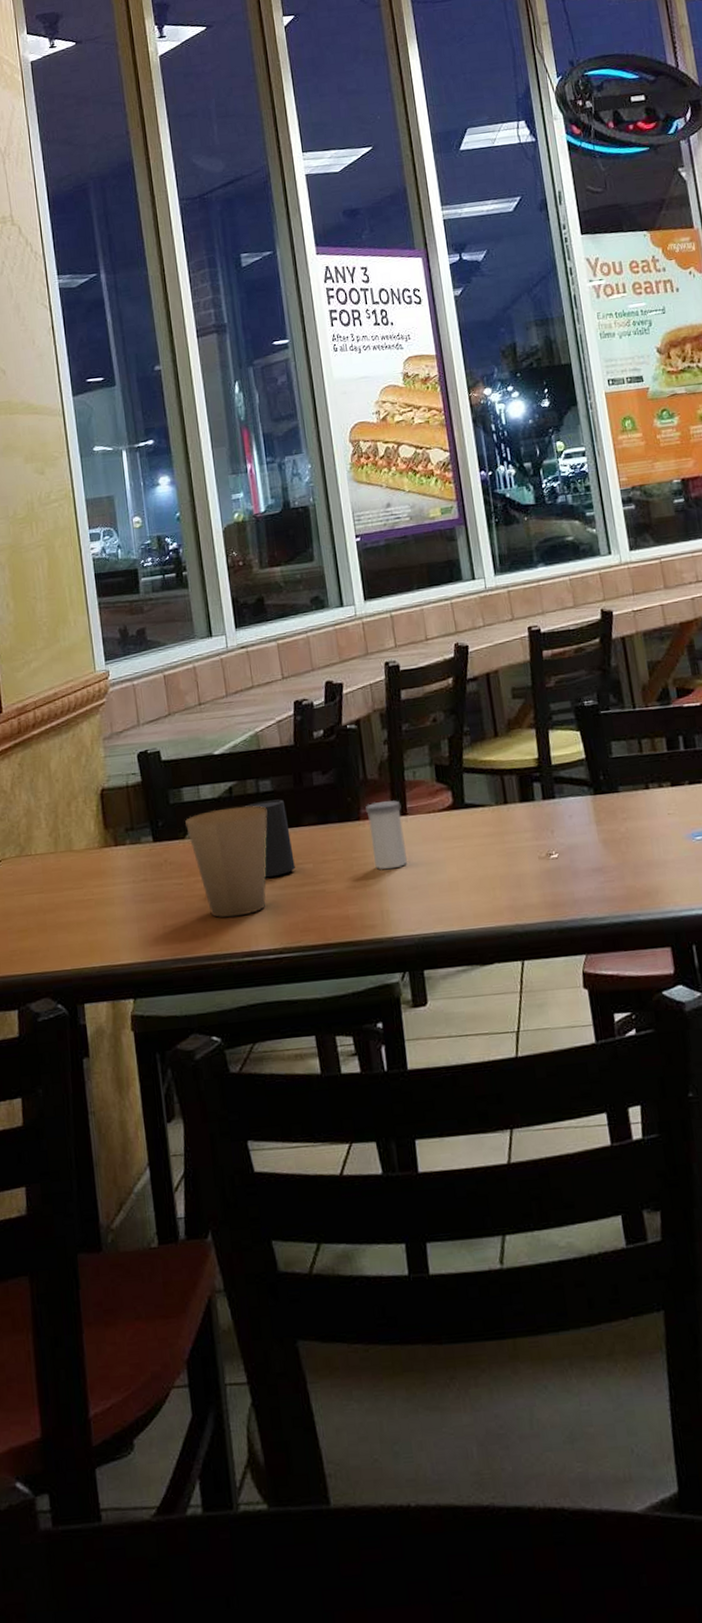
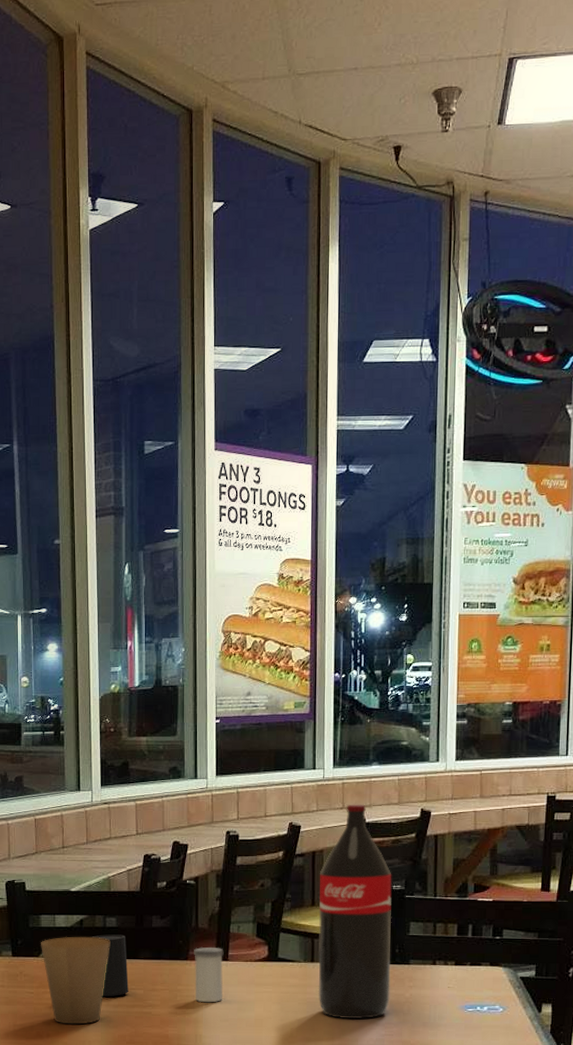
soda bottle: none [498,612,603,869] -> present [318,804,392,1019]

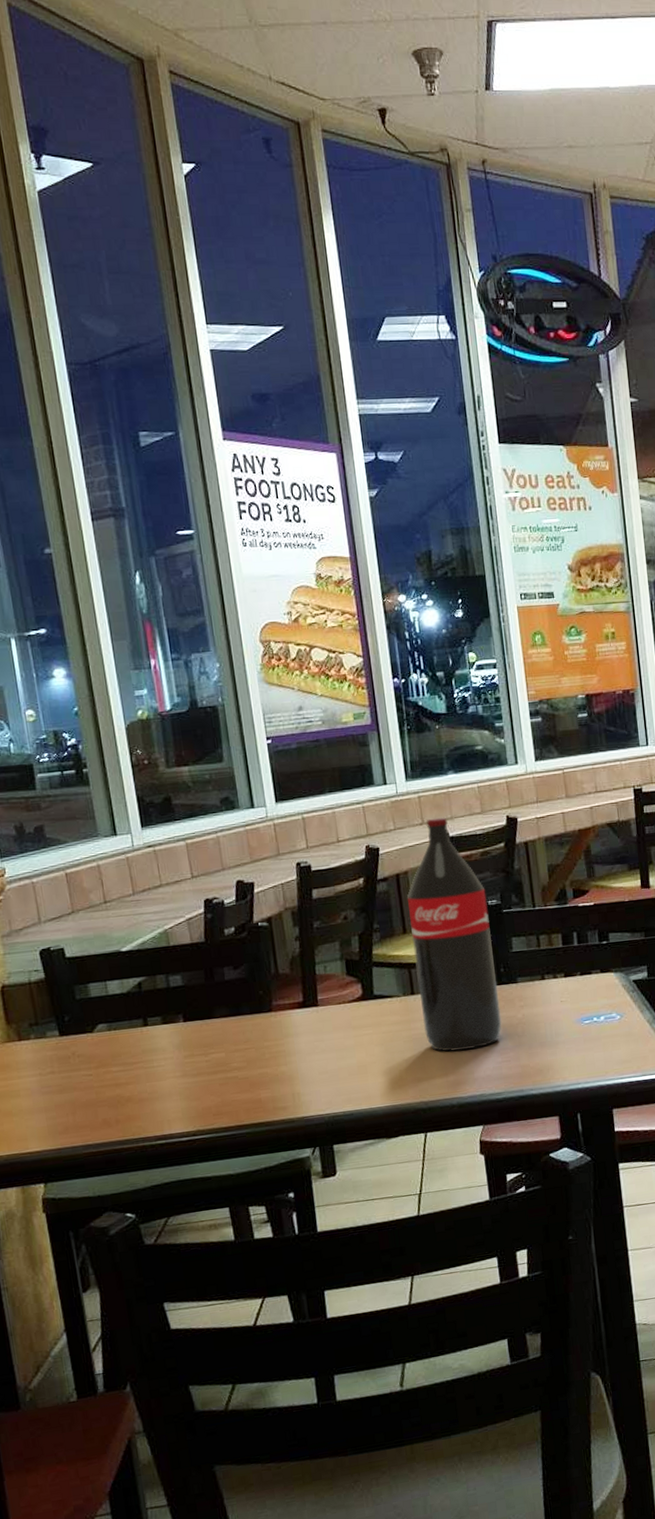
paper cup: present [41,936,111,1025] -> none [93,1000,178,1105]
cup: present [91,934,128,997] -> none [154,993,208,1067]
salt shaker: present [194,947,224,1003] -> none [277,993,318,1057]

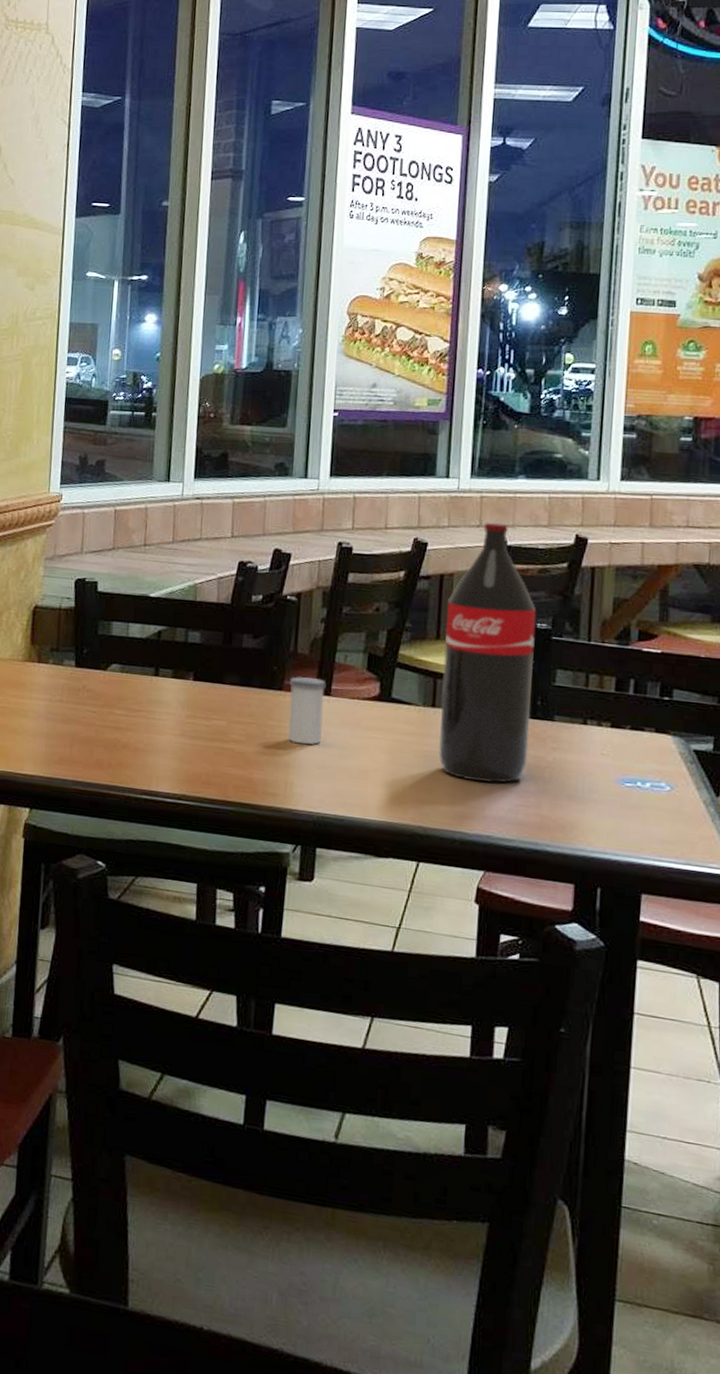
salt shaker: none [277,993,318,1057] -> present [288,676,327,745]

